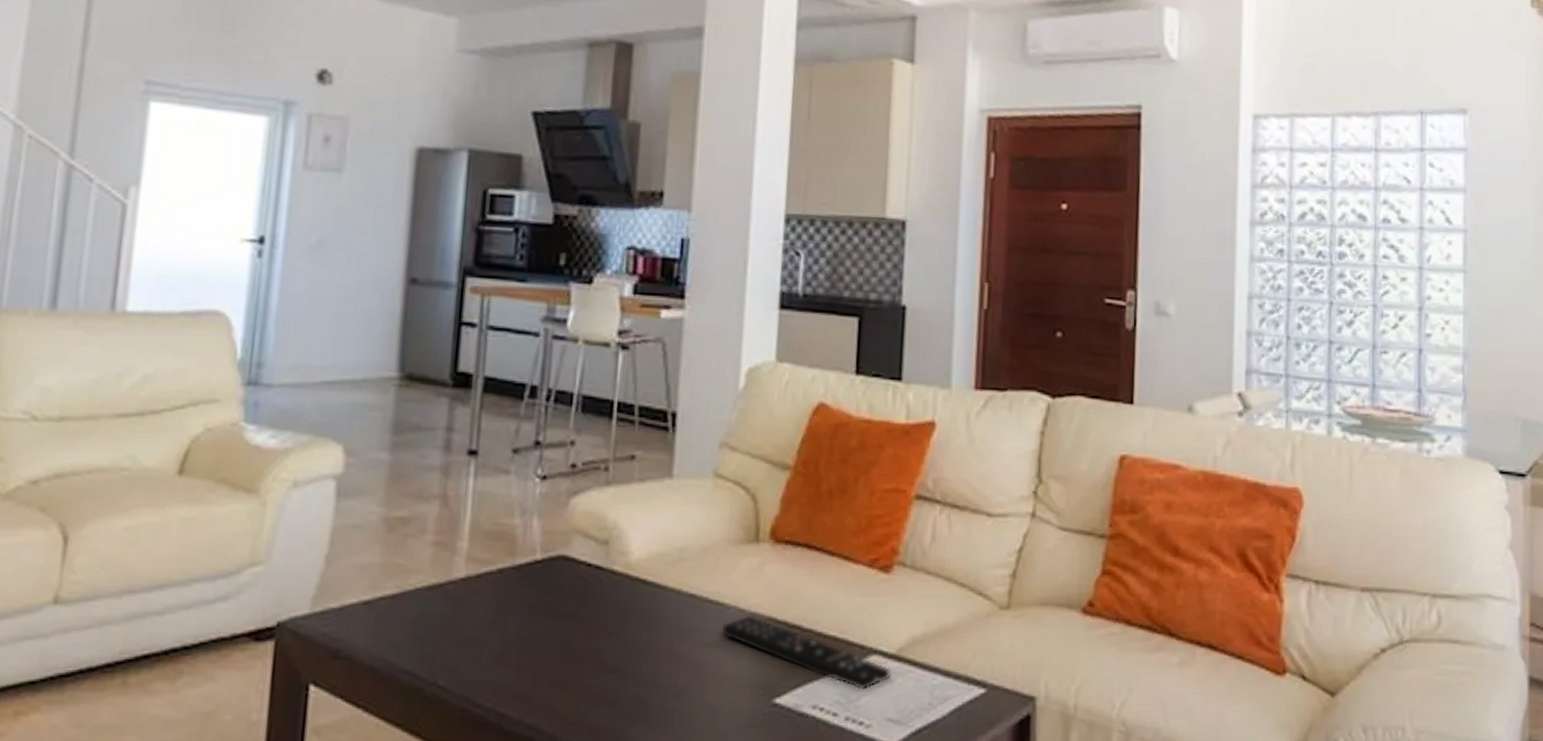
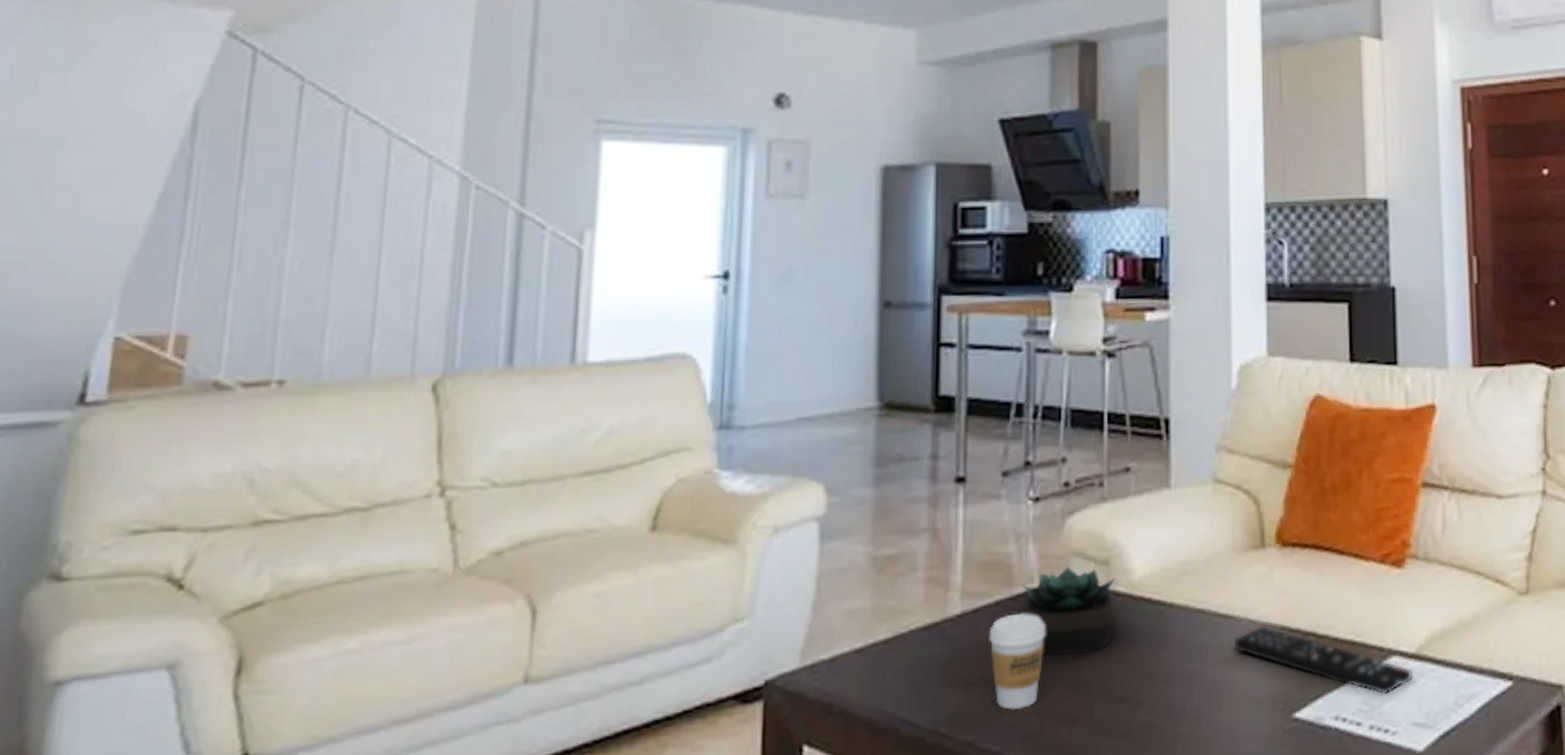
coffee cup: none [490,582,545,672] -> present [989,613,1046,711]
succulent plant: none [519,543,616,625] -> present [1019,567,1120,656]

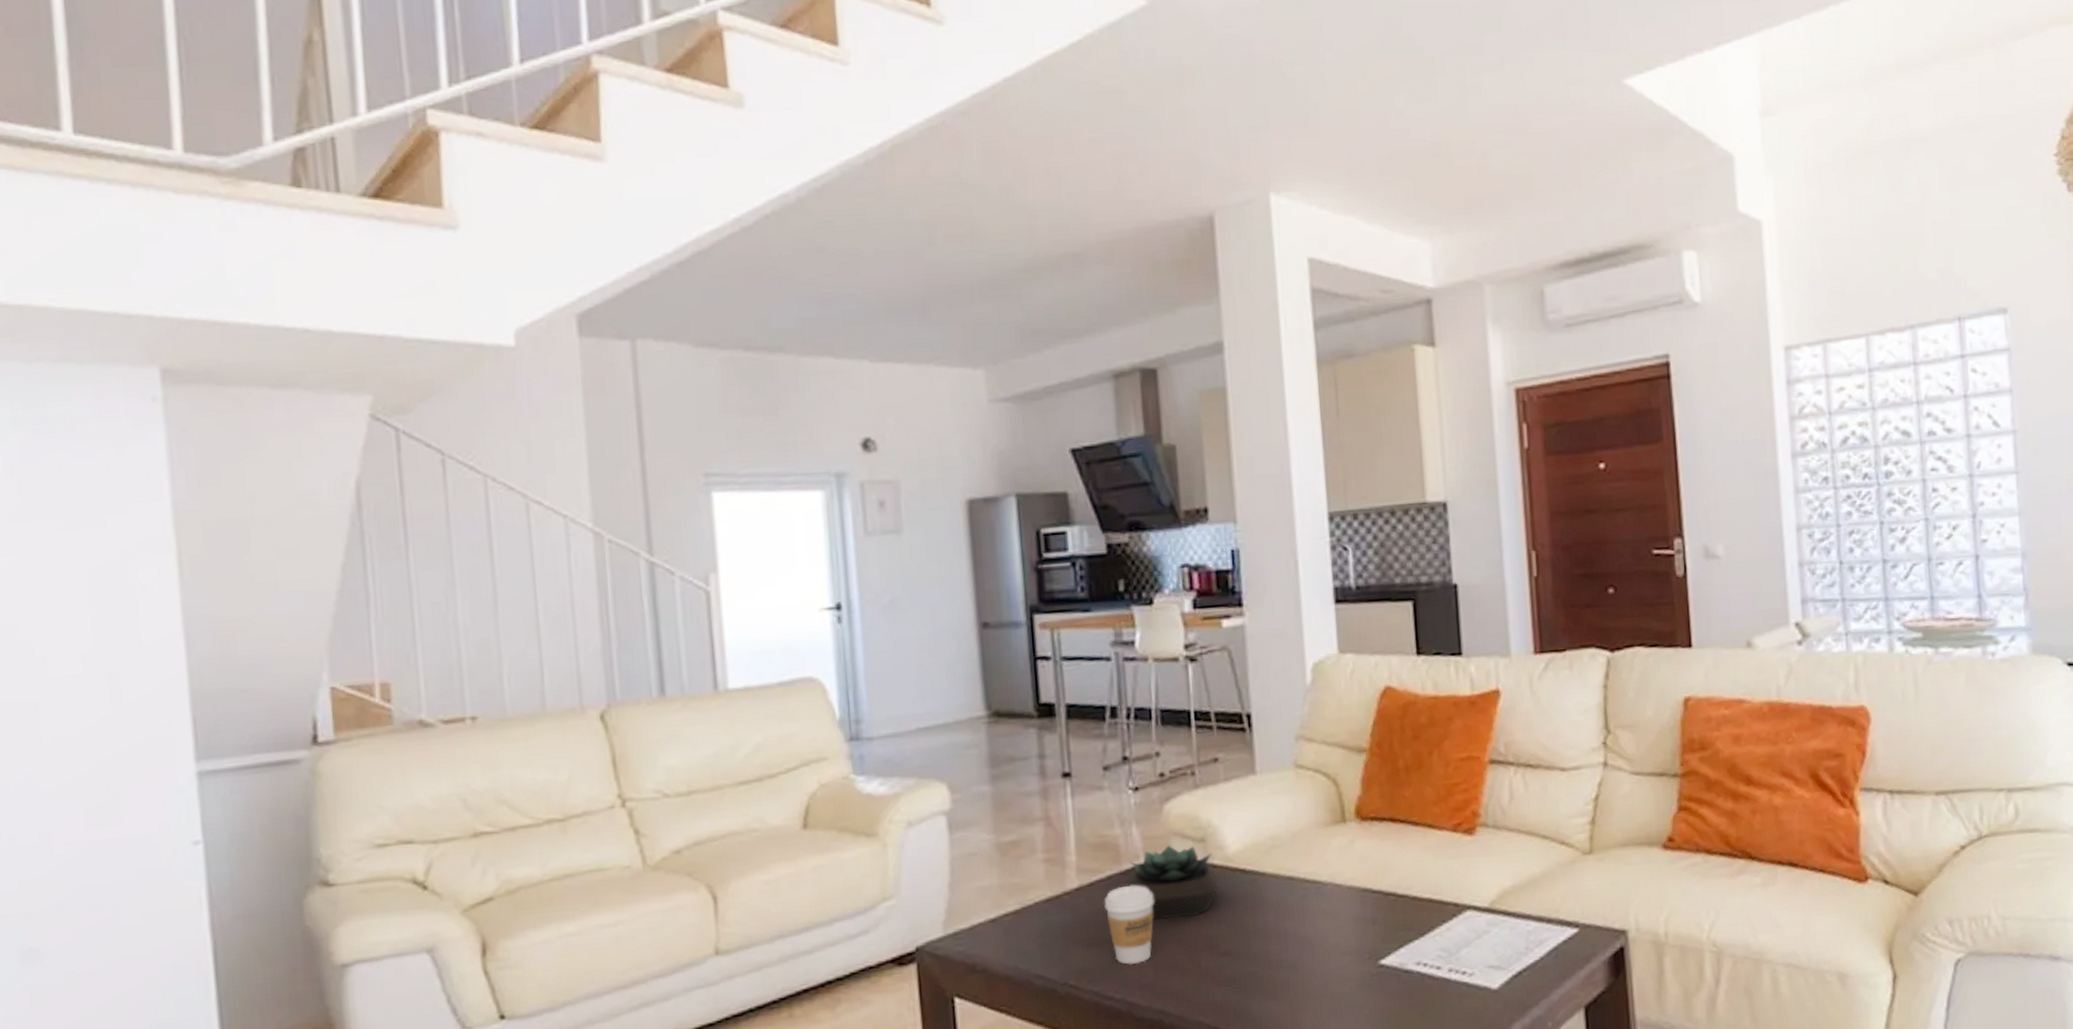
remote control: present [1233,625,1414,696] -> none [1321,888,1487,944]

